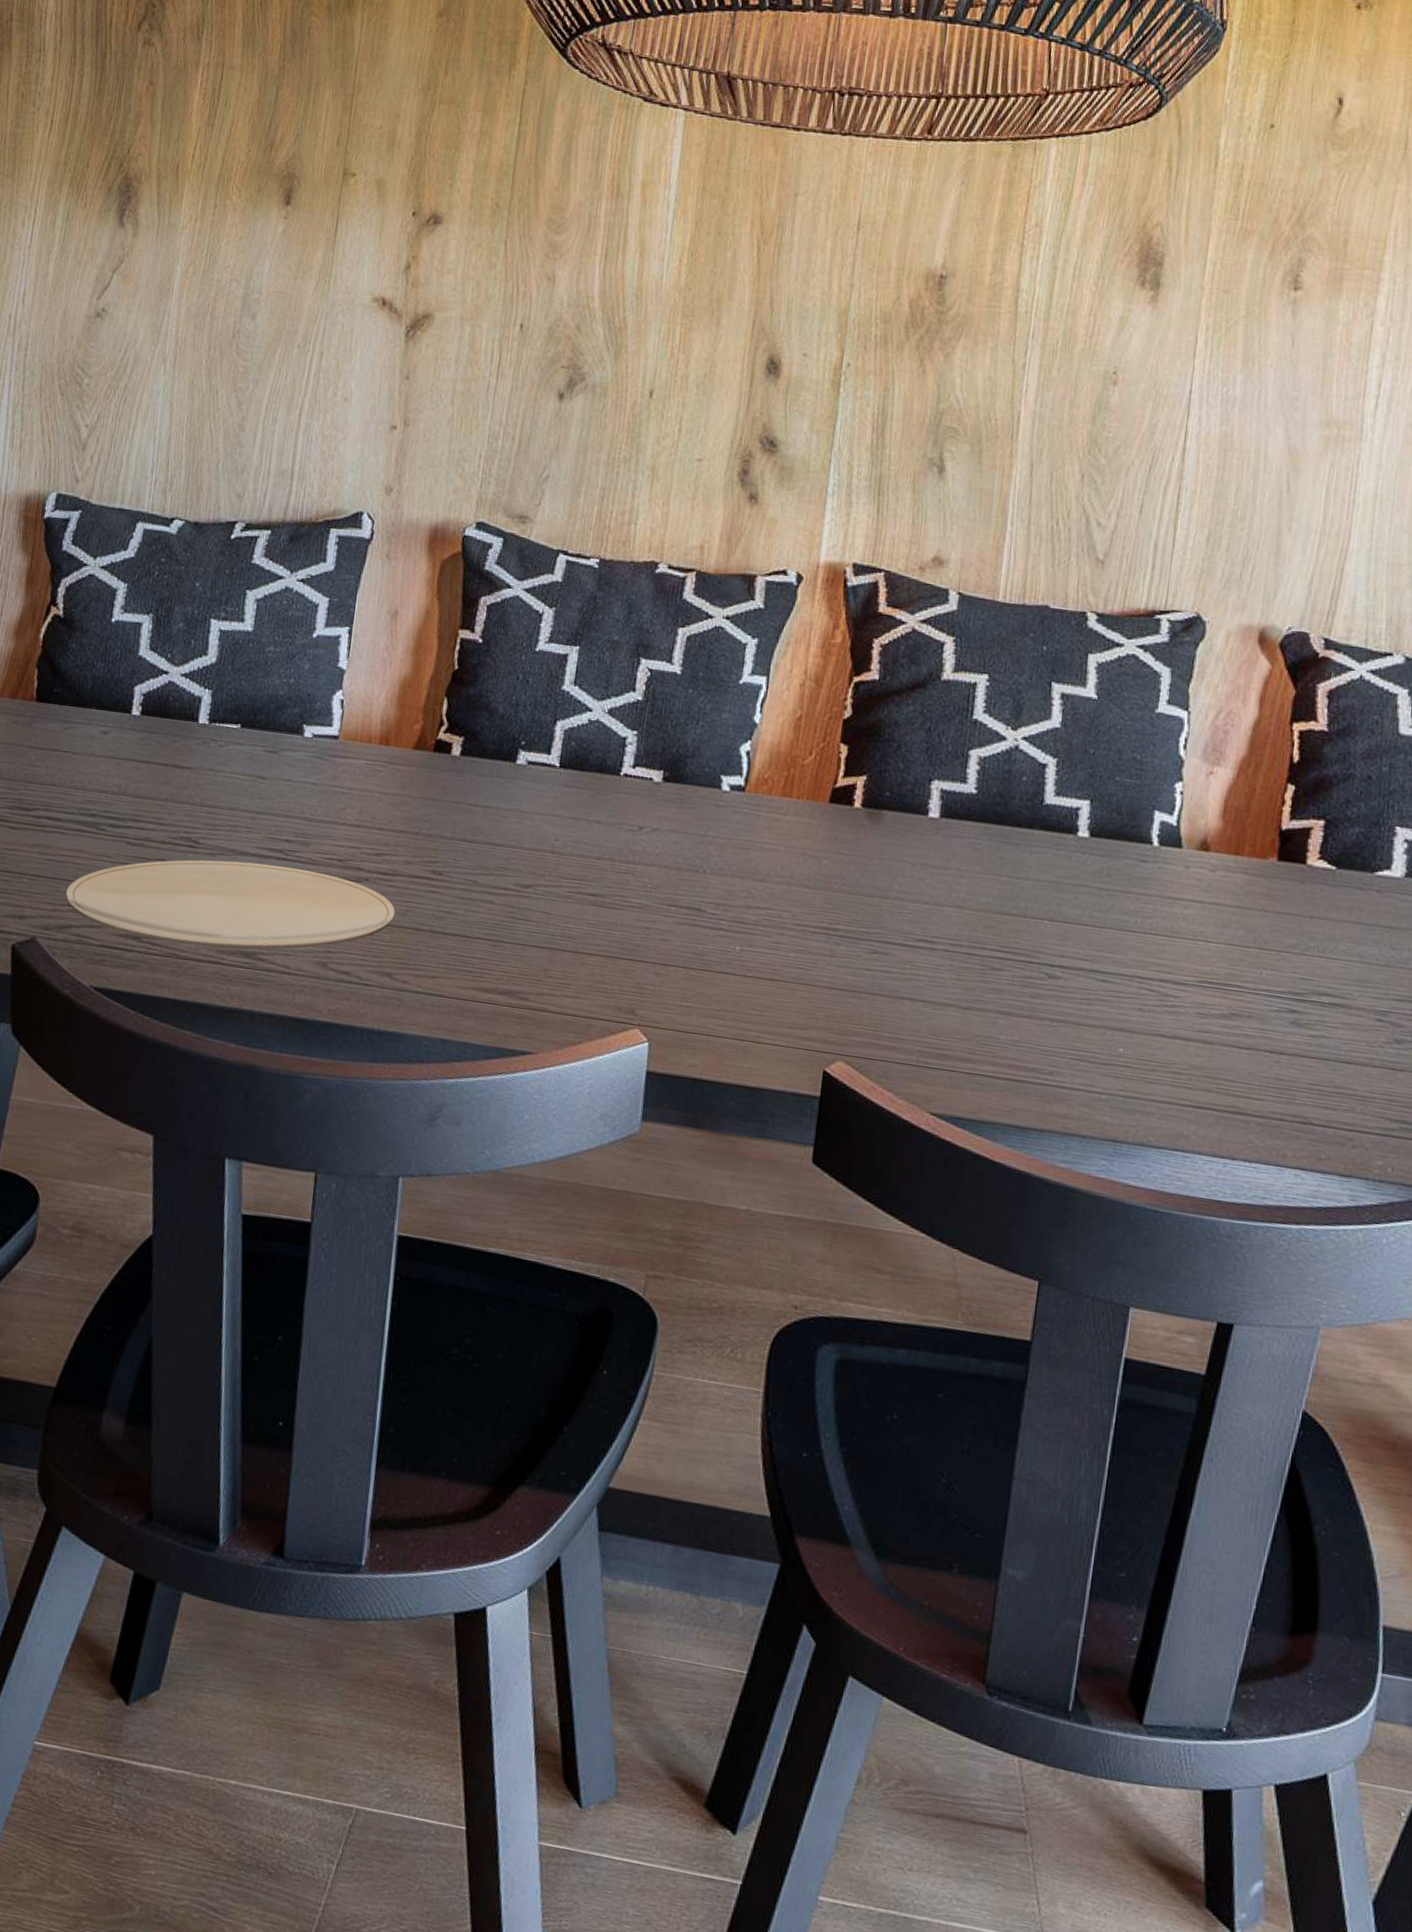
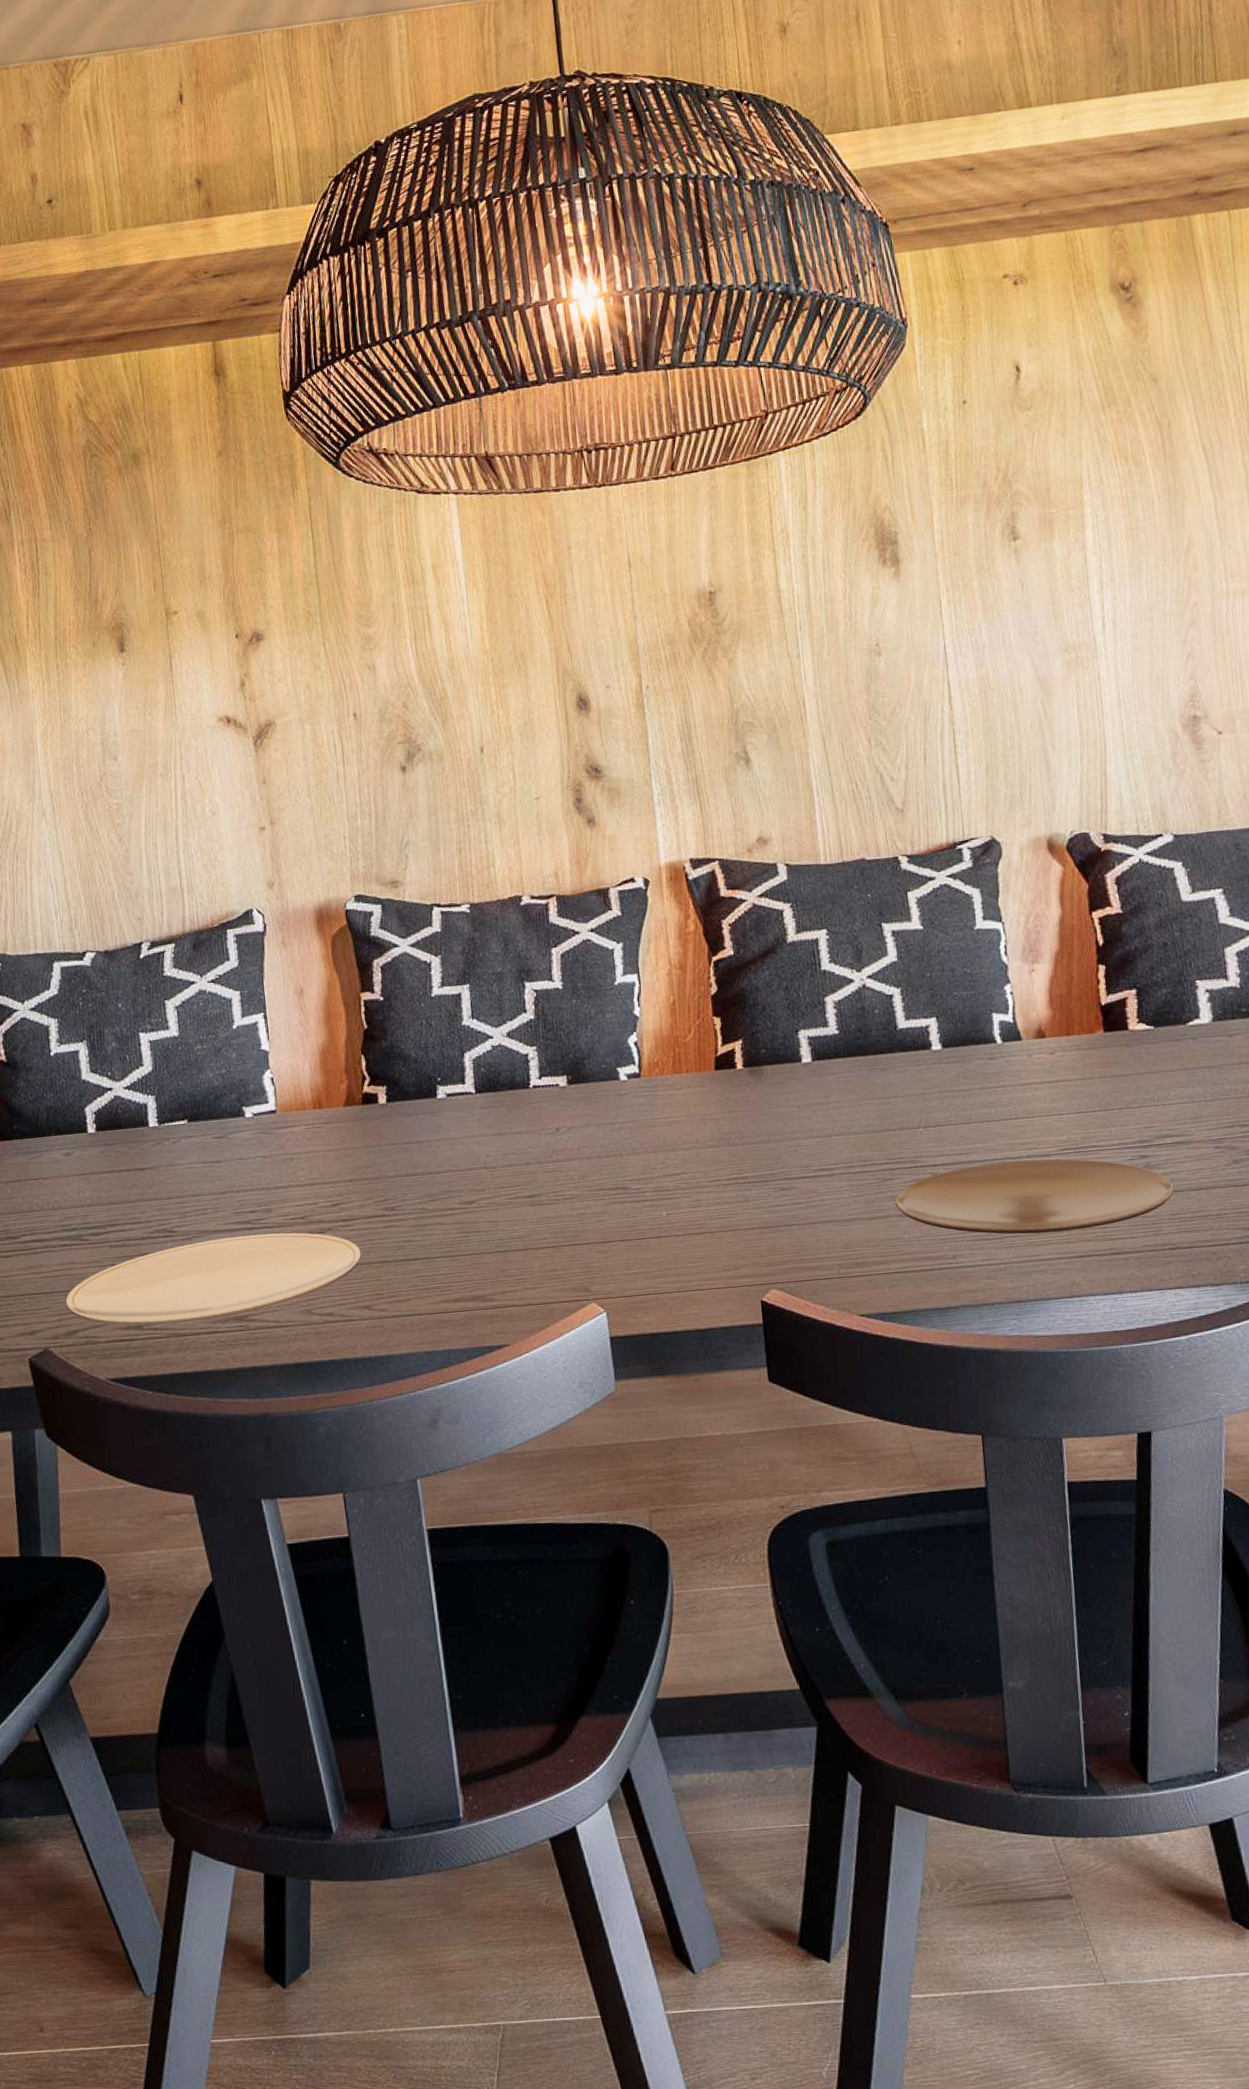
plate: none [998,975,1320,1079] -> present [895,1159,1174,1234]

